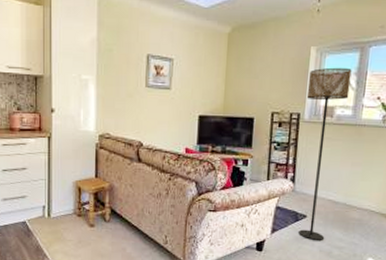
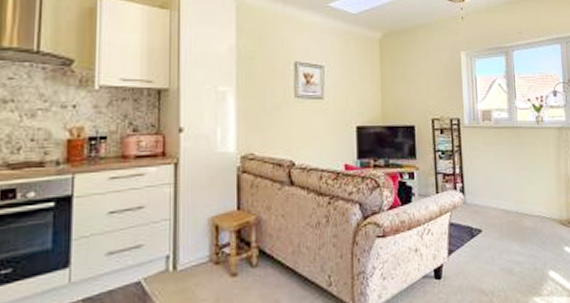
floor lamp: present [298,67,352,240] -> none [463,71,503,258]

